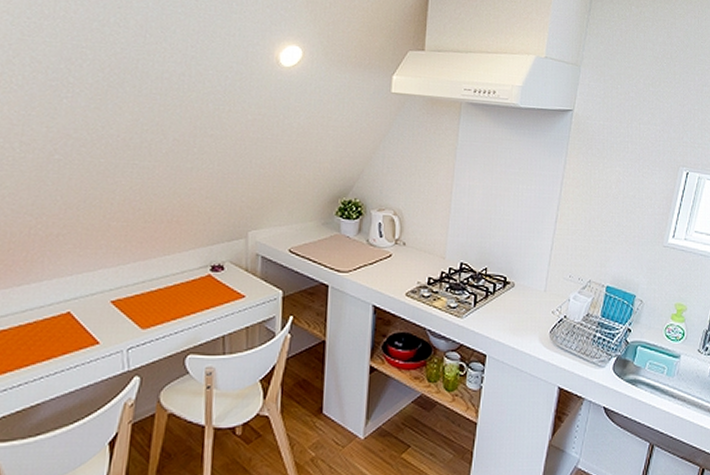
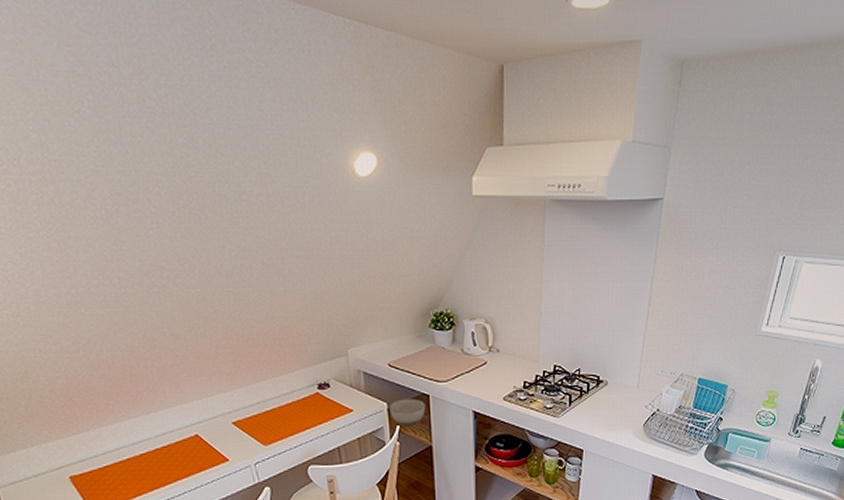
bowl: none [284,287,323,318] -> present [389,398,426,427]

